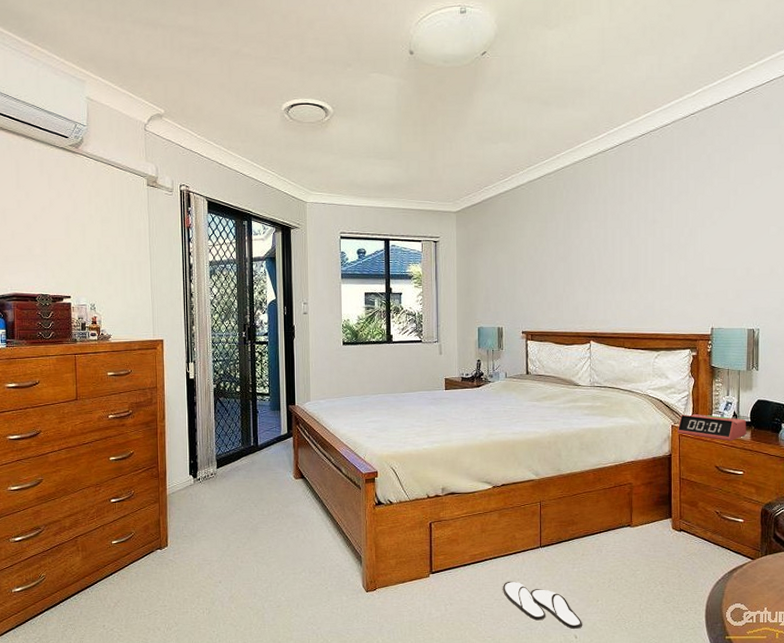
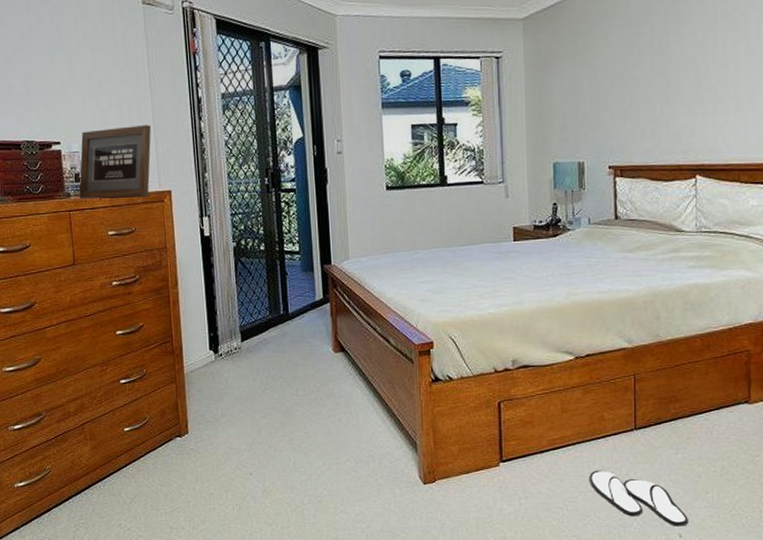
picture frame: none [84,285,149,345] -> present [79,125,151,200]

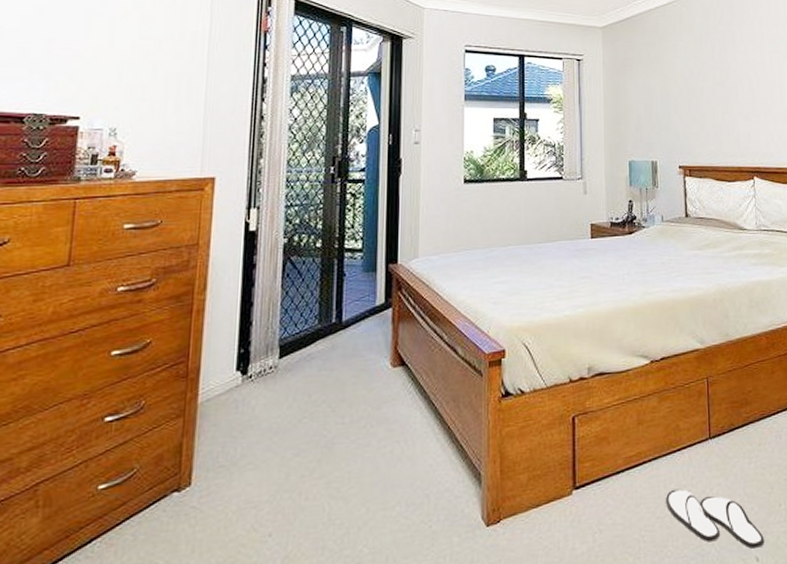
picture frame: present [79,125,151,200] -> none [92,103,201,186]

